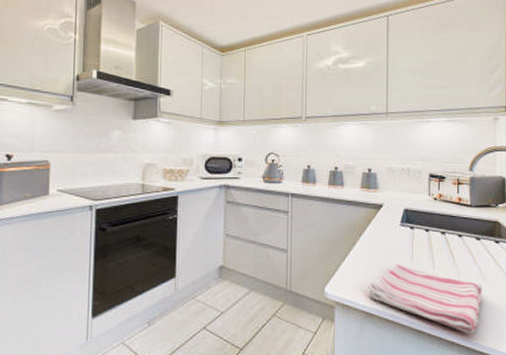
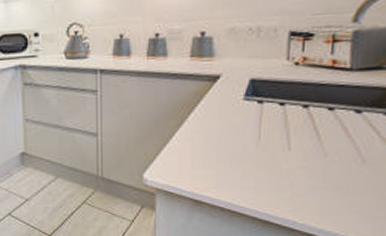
dish towel: present [368,263,483,334] -> none [198,145,360,226]

